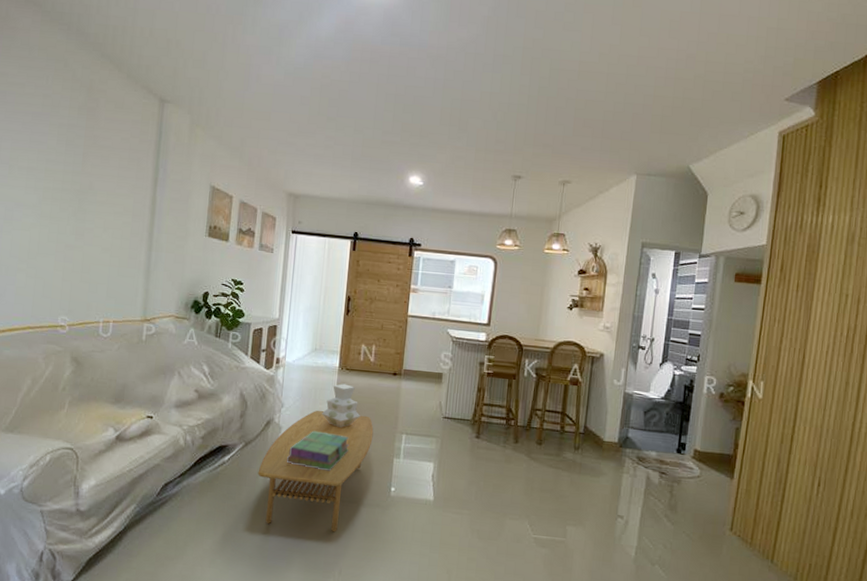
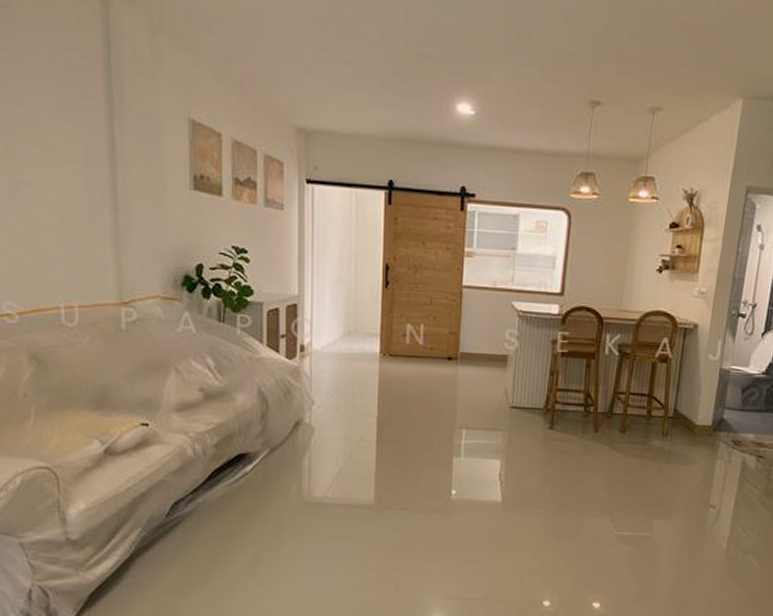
coffee table: present [258,410,374,533] -> none [289,405,427,544]
stack of books: present [287,431,350,471] -> none [324,430,399,476]
vase: present [322,383,361,428] -> none [363,373,411,425]

